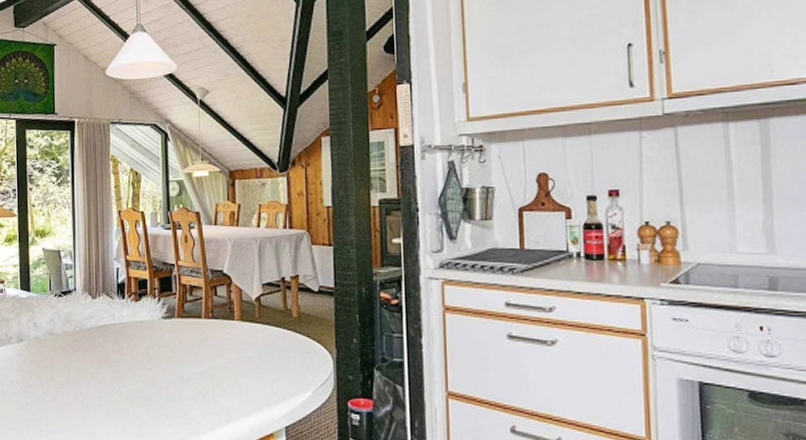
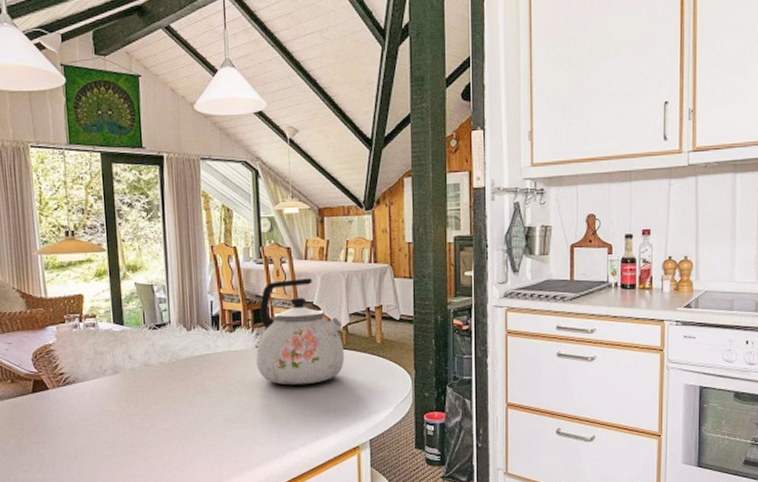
kettle: none [162,245,258,361] -> present [256,278,345,385]

